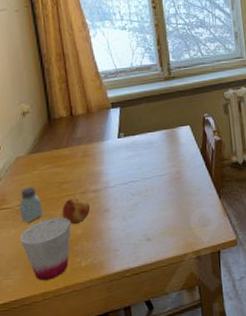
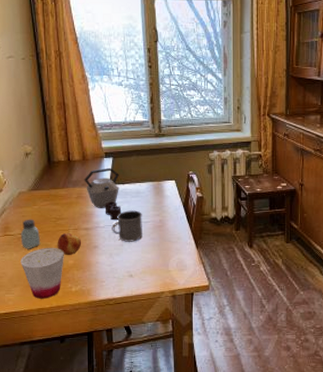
kettle: none [89,118,134,178] -> present [84,167,122,221]
mug: none [123,163,158,201] -> present [112,210,142,242]

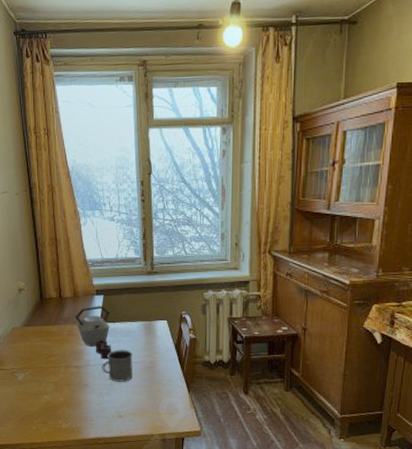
saltshaker: present [20,219,41,249] -> none [14,354,33,384]
cup: present [21,247,64,299] -> none [14,383,55,434]
fruit: present [57,232,81,256] -> none [48,369,71,393]

